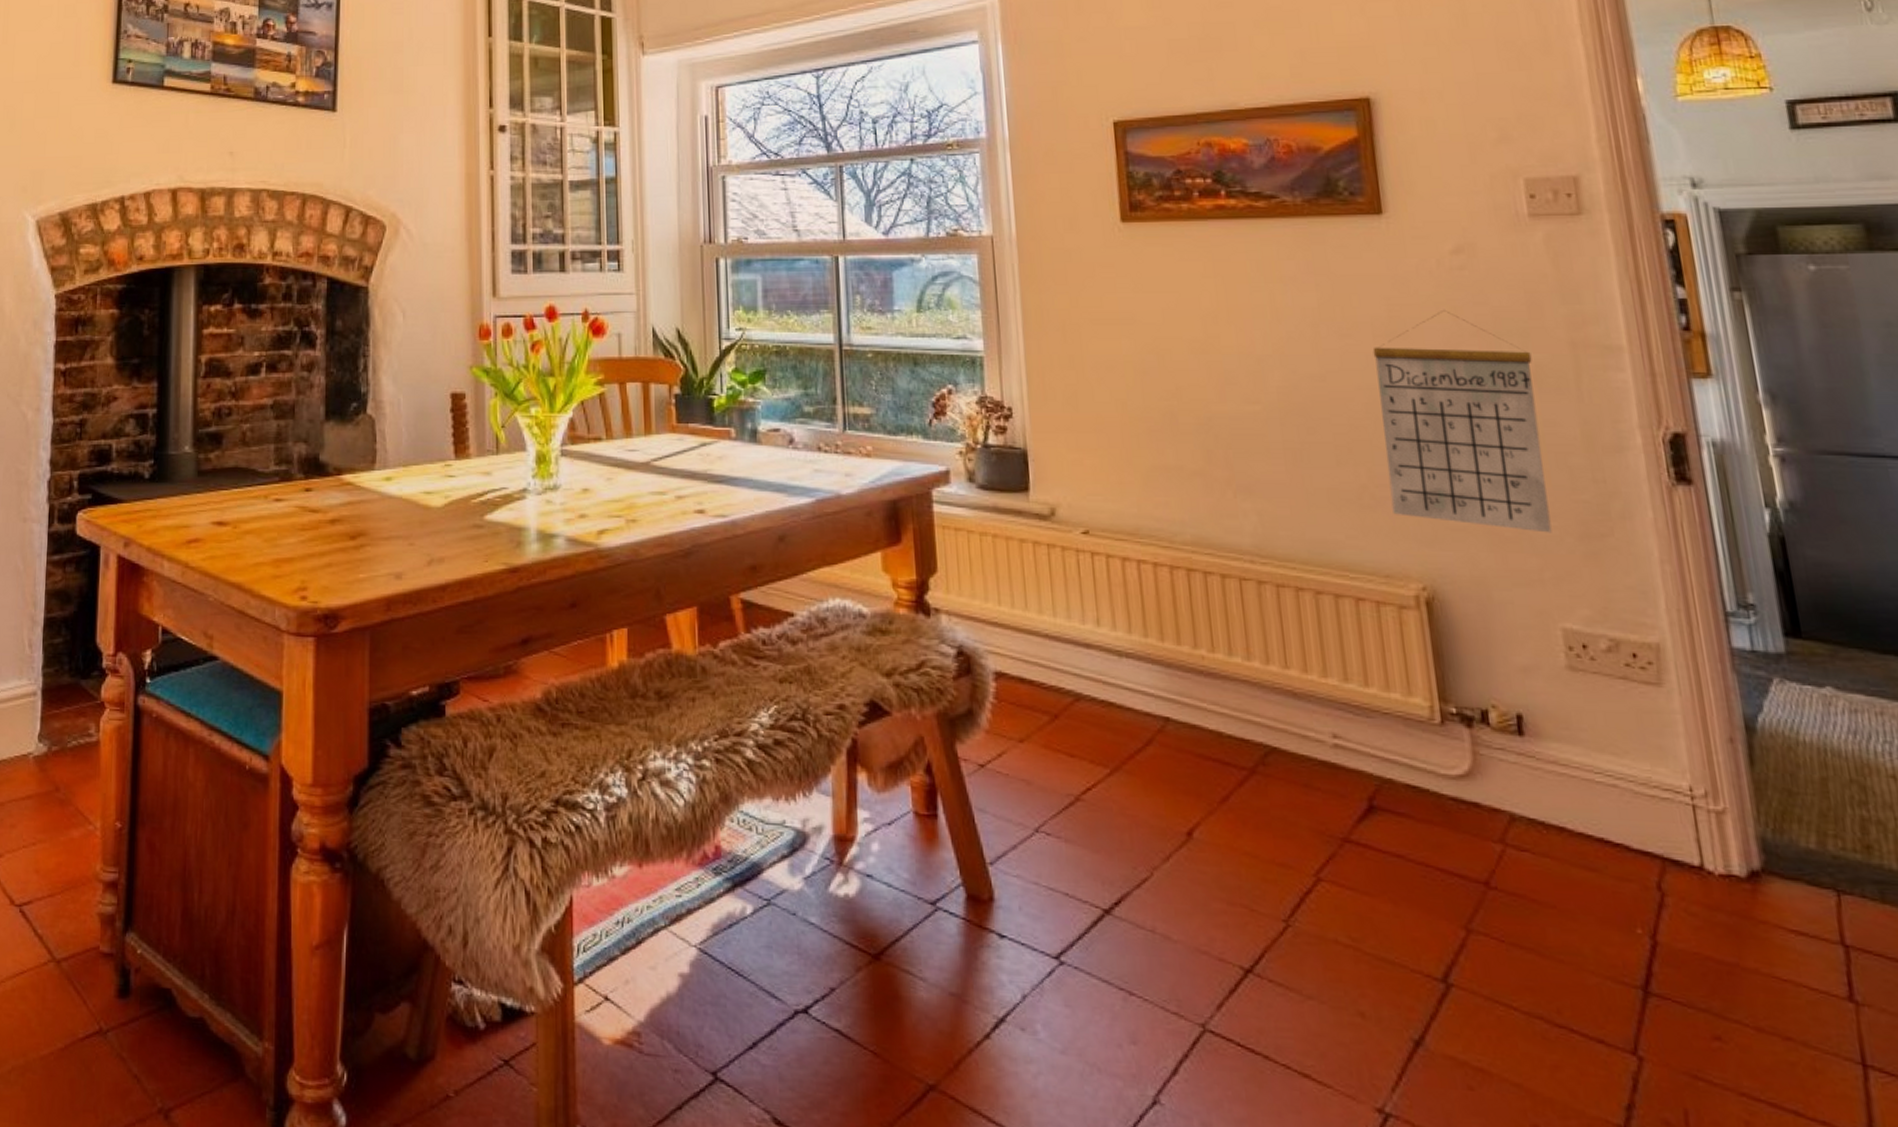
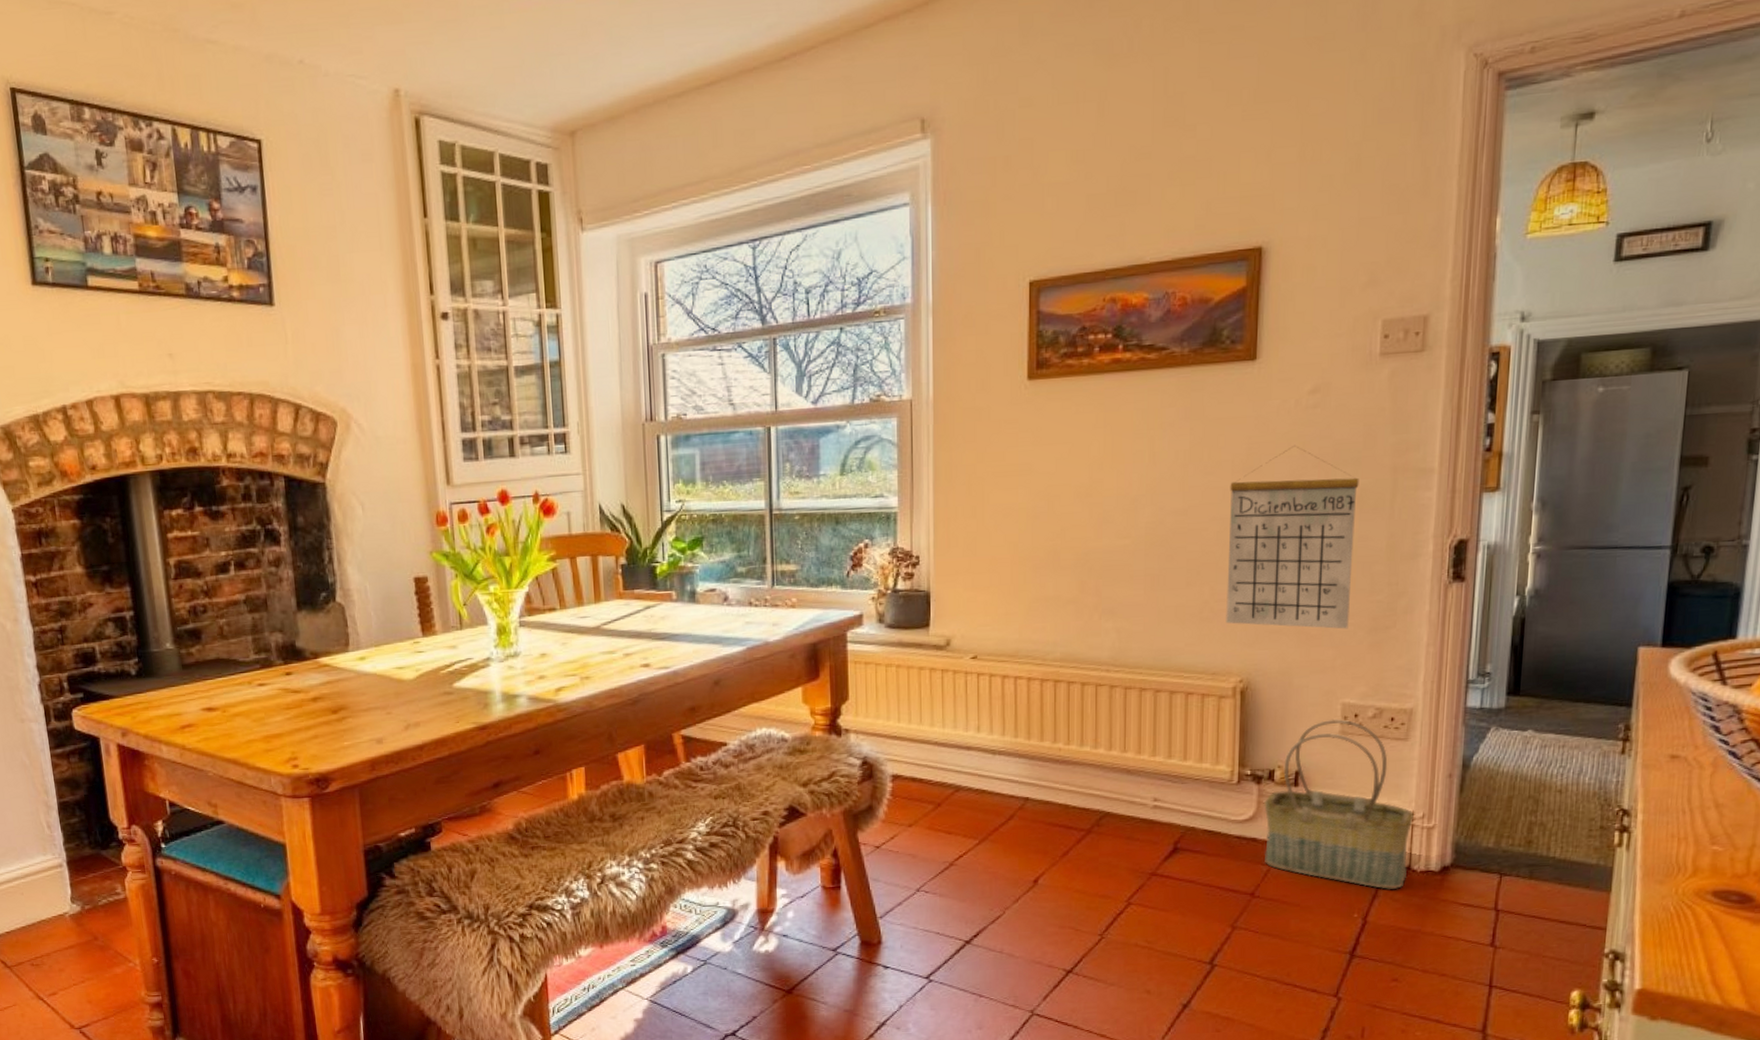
basket: none [1481,648,1701,897] -> present [1264,719,1414,889]

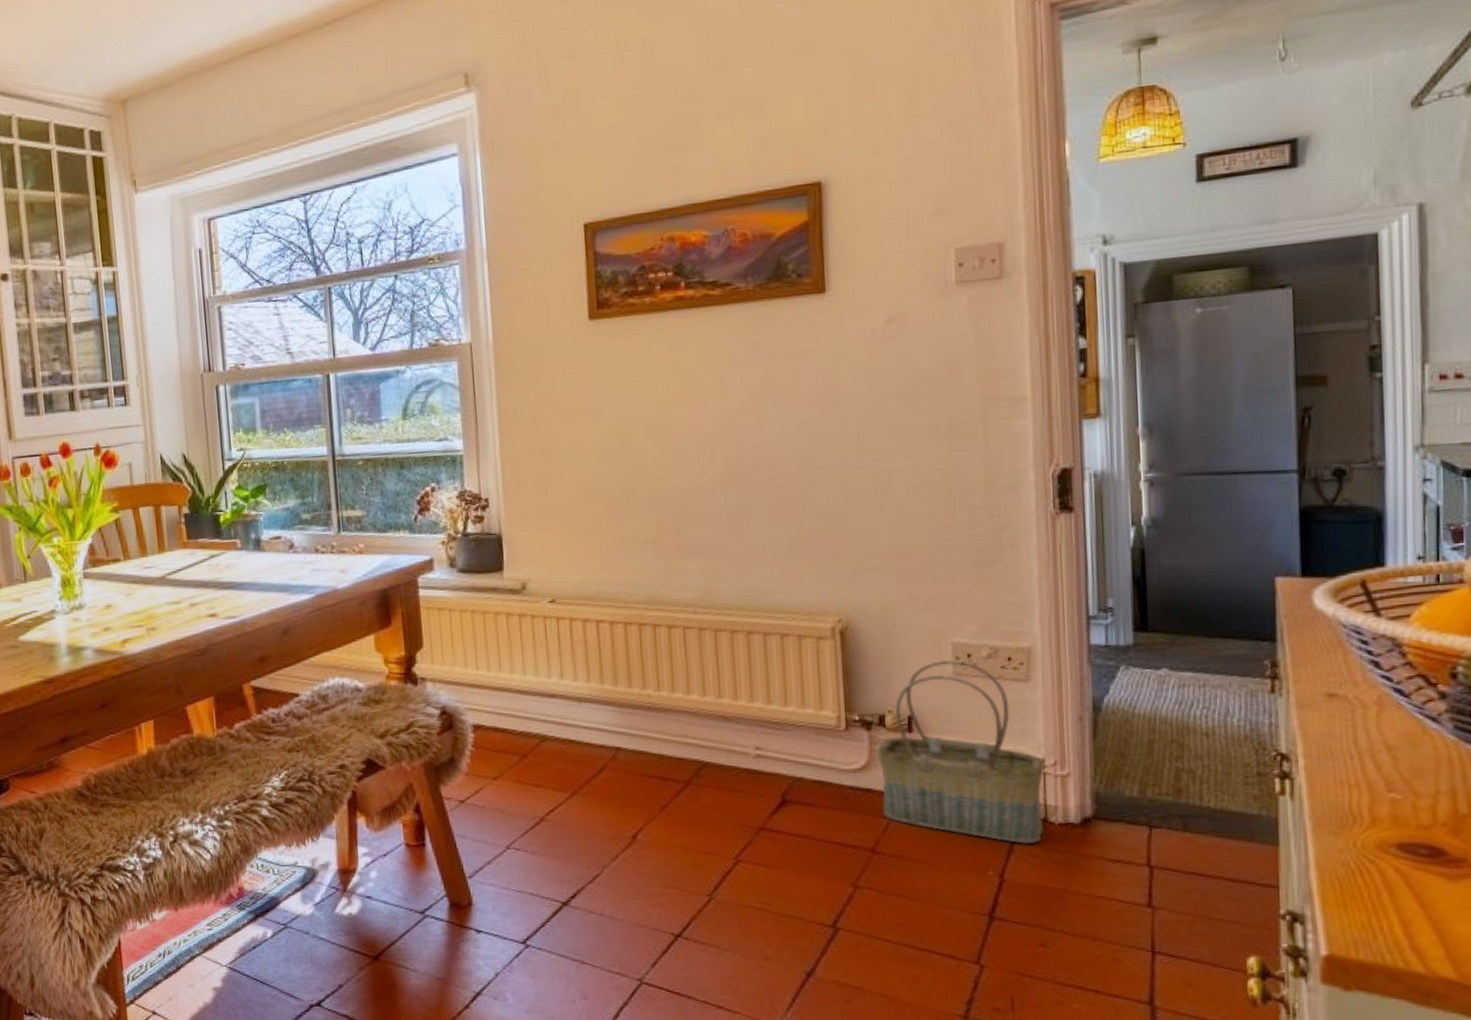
calendar: present [1226,444,1359,629] -> none [809,376,951,565]

